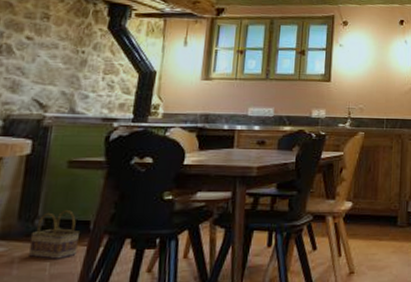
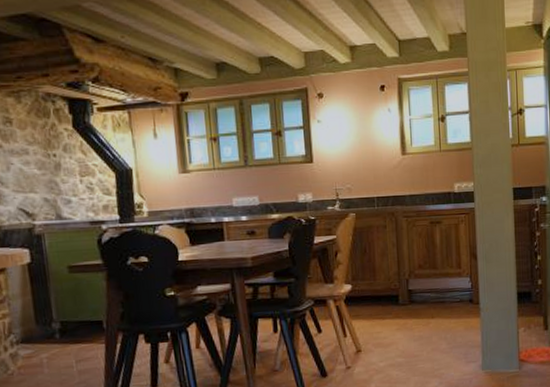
basket: present [29,209,79,259] -> none [51,311,97,358]

